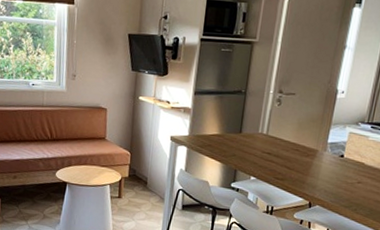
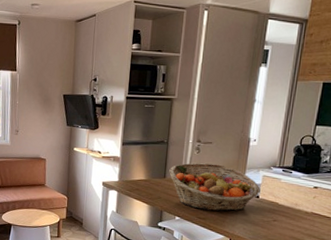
fruit basket: none [246,116,346,172] -> present [169,163,260,211]

